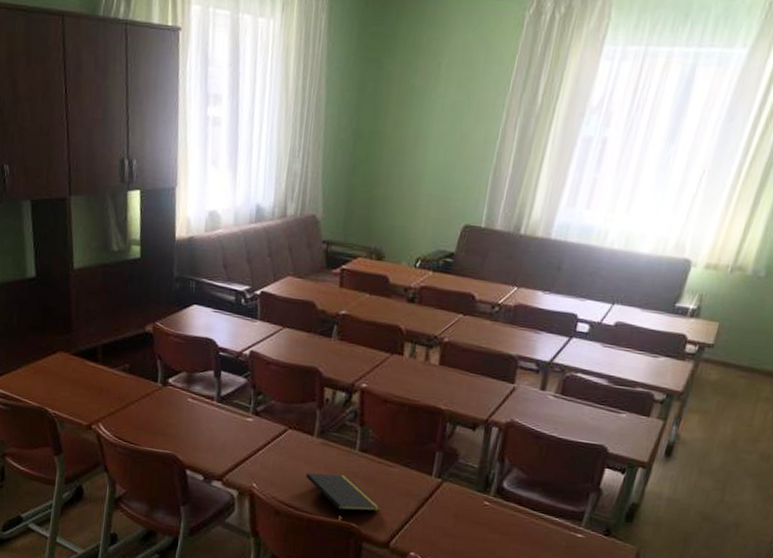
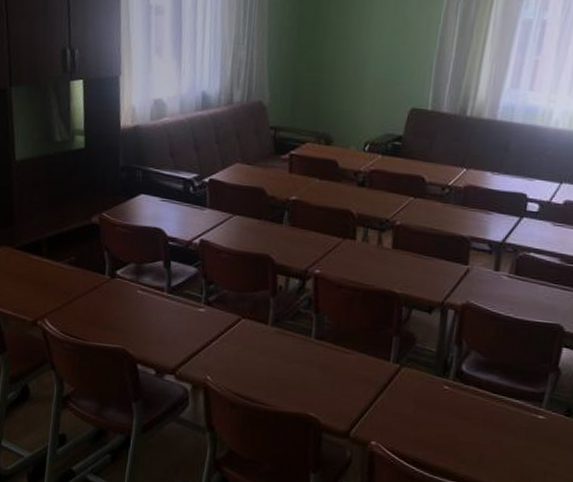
notepad: present [306,472,381,516] -> none [261,363,340,406]

